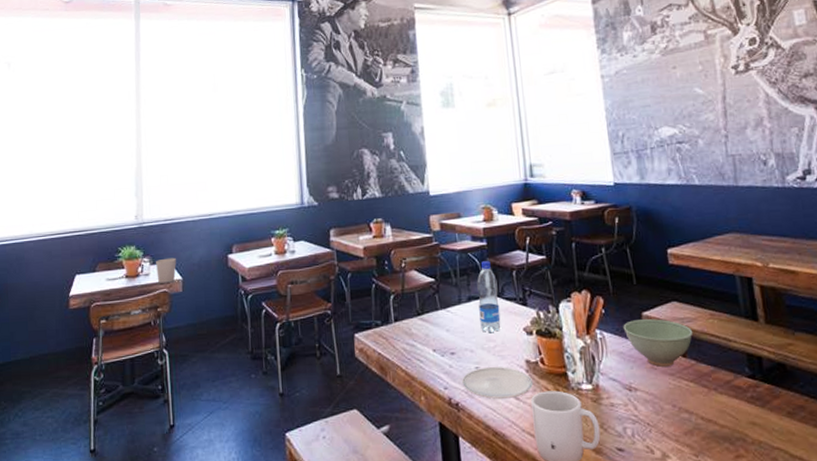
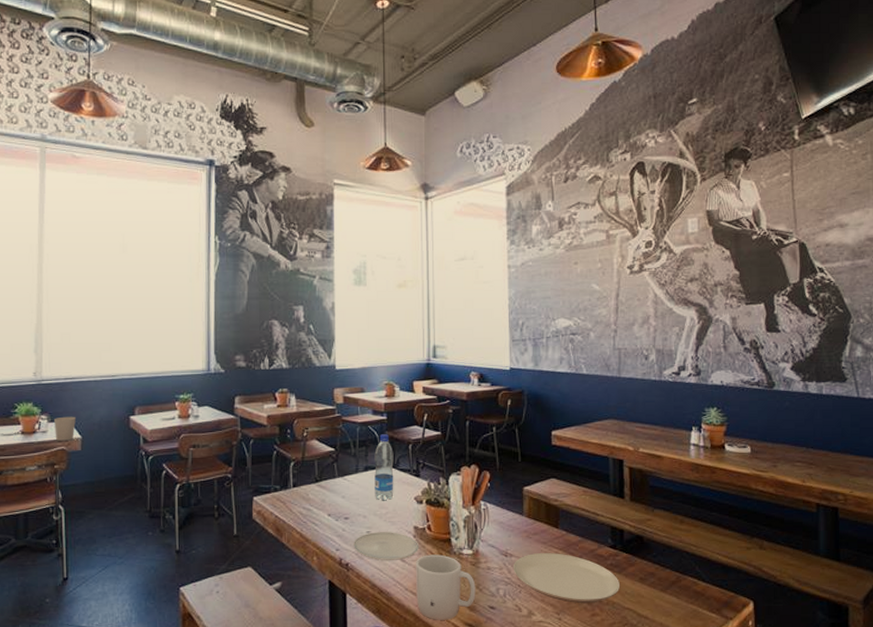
bowl: present [623,319,693,367] -> none [505,493,567,536]
plate: none [639,385,765,443] -> present [512,553,620,603]

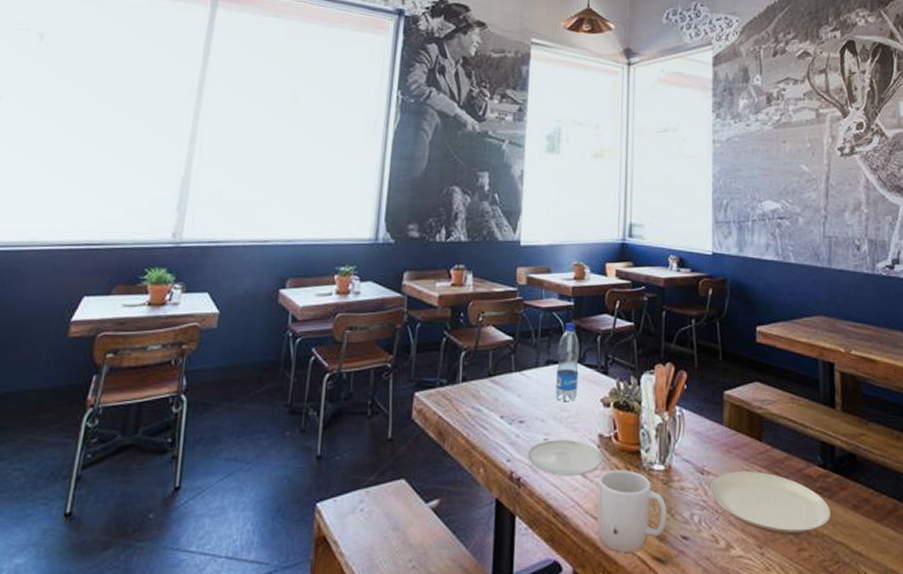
dixie cup: present [54,416,76,441] -> none [187,286,215,316]

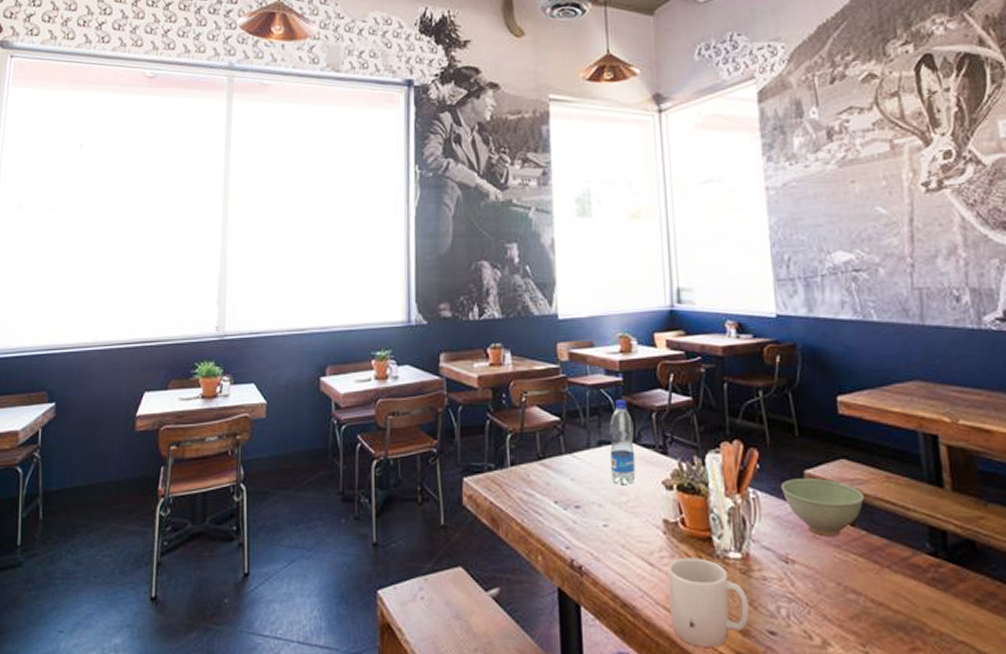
plate: present [527,440,604,475] -> none [587,526,672,564]
bowl: none [703,398,772,450] -> present [781,479,865,536]
plate: present [709,471,830,534] -> none [796,560,948,631]

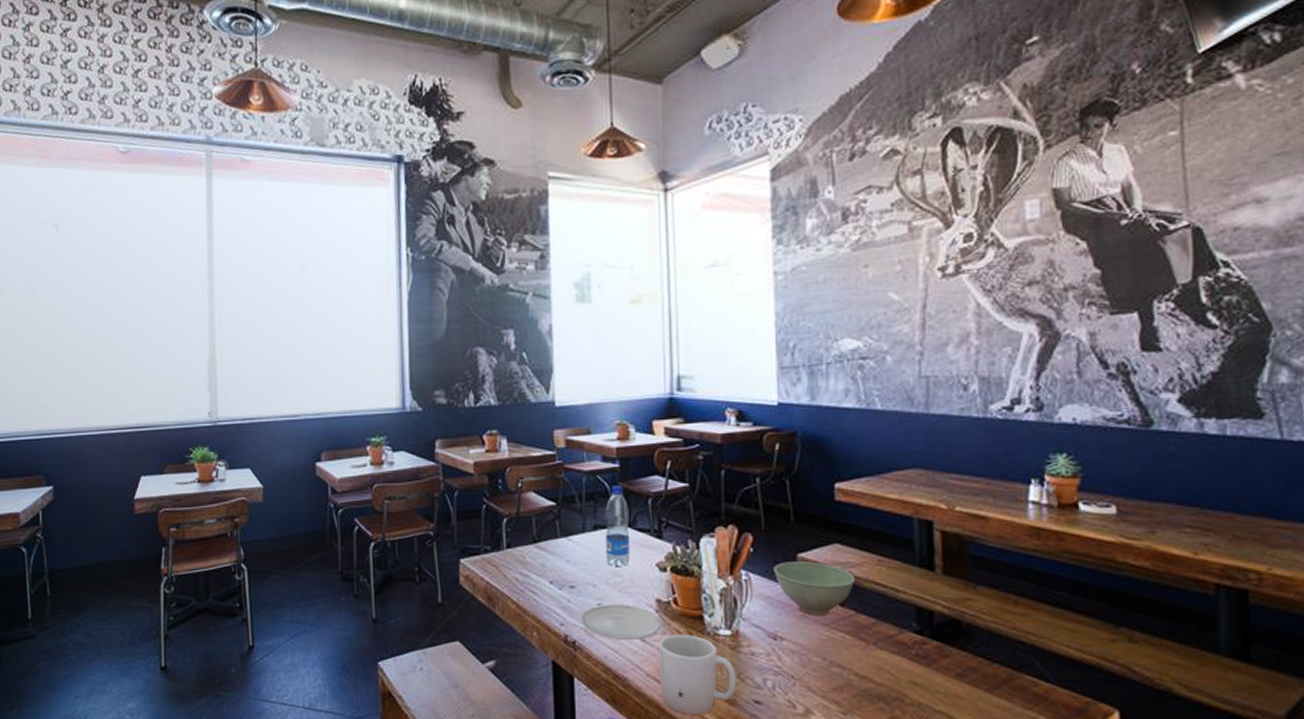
plate: none [587,526,672,564] -> present [581,605,664,639]

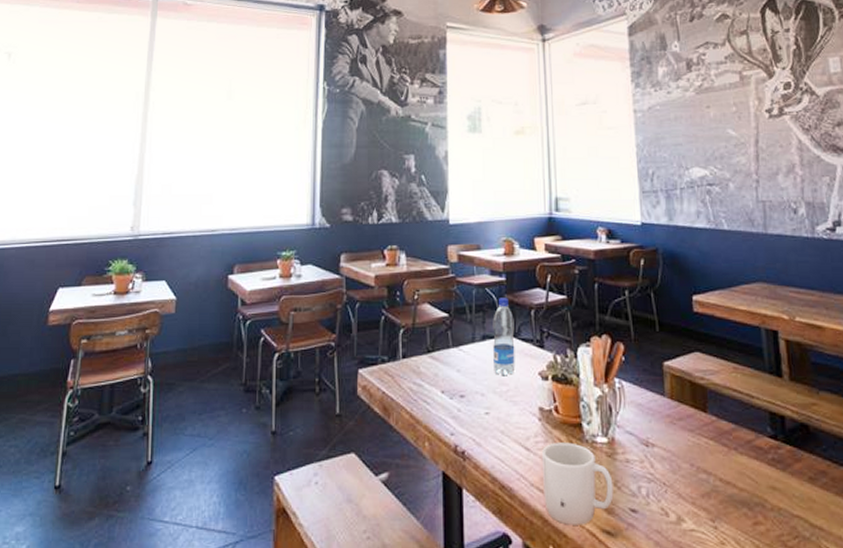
plate: present [581,605,664,639] -> none [470,414,546,448]
bowl: present [773,562,856,615] -> none [643,370,715,422]

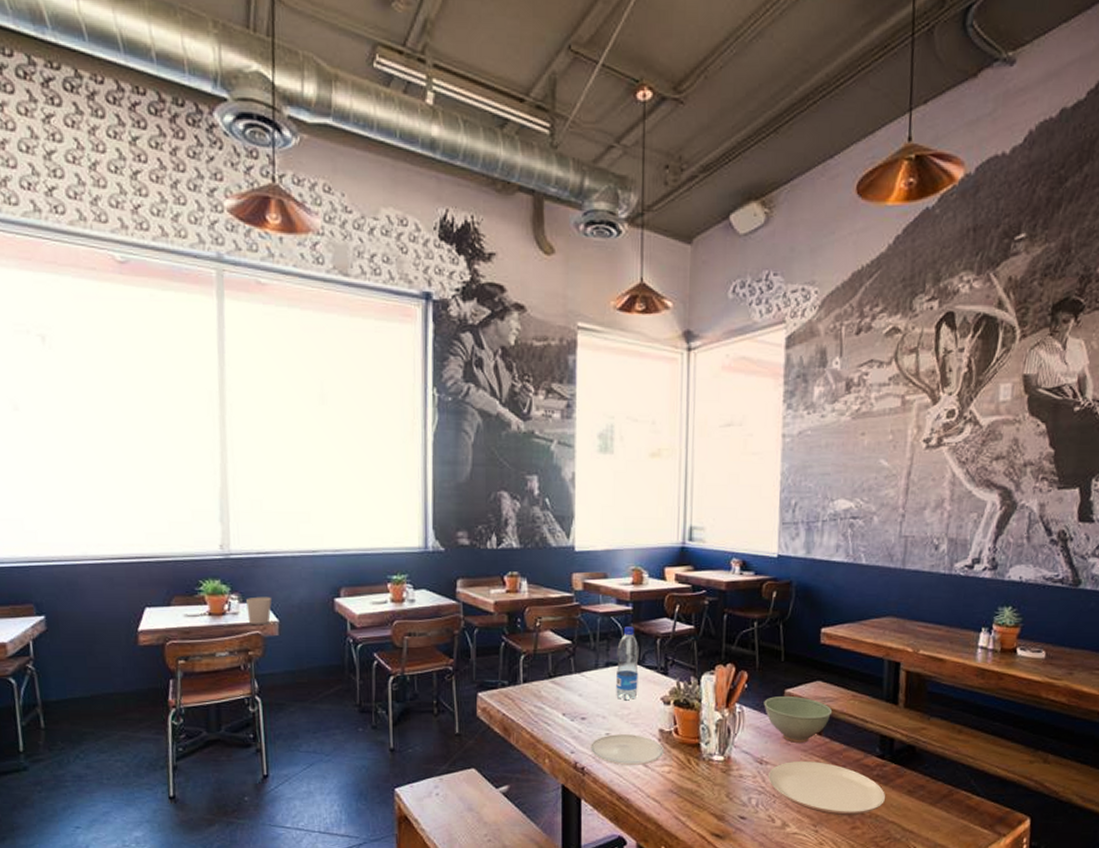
dixie cup: none [148,275,171,302] -> present [246,596,272,624]
plate: none [470,414,546,448] -> present [590,734,665,765]
mug: present [541,442,614,525] -> none [658,760,726,830]
bowl: none [643,370,715,422] -> present [764,696,833,743]
plate: none [655,443,785,507] -> present [767,762,885,815]

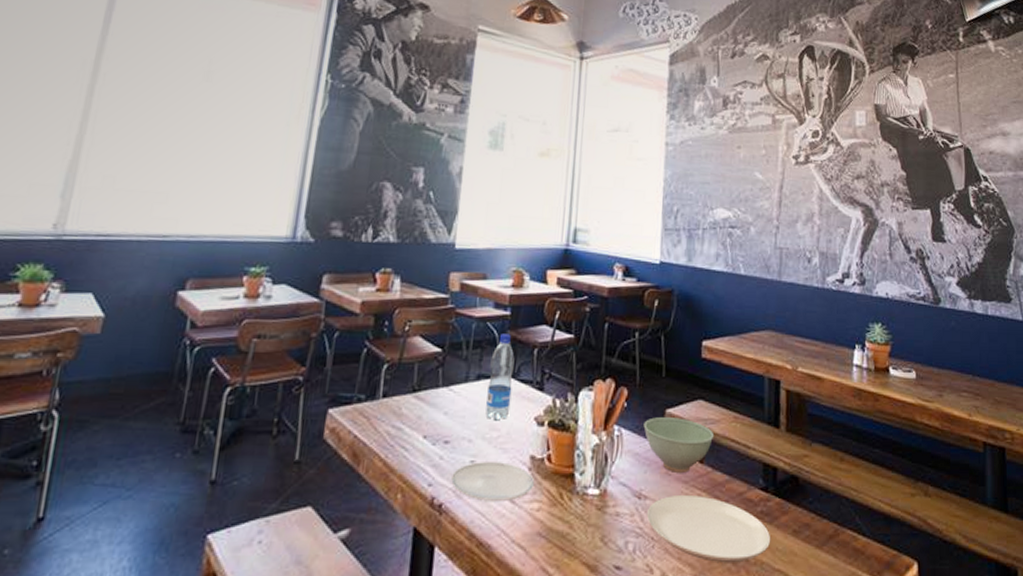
dixie cup: present [246,596,272,624] -> none [66,286,101,320]

